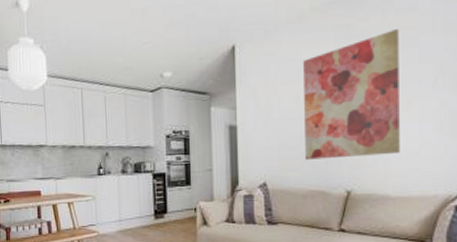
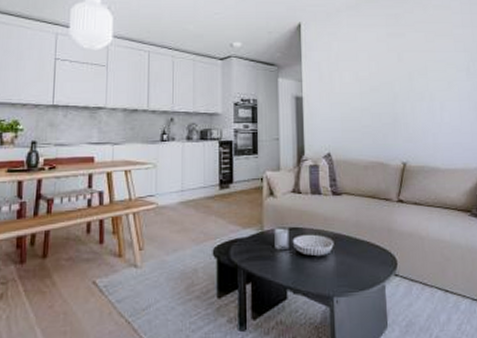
wall art: present [303,29,400,160] -> none [361,22,445,132]

